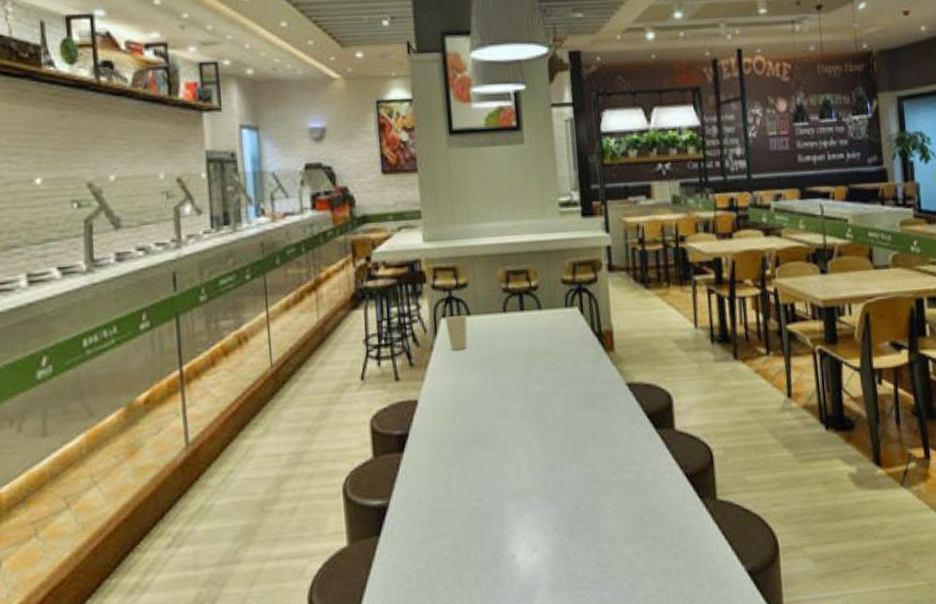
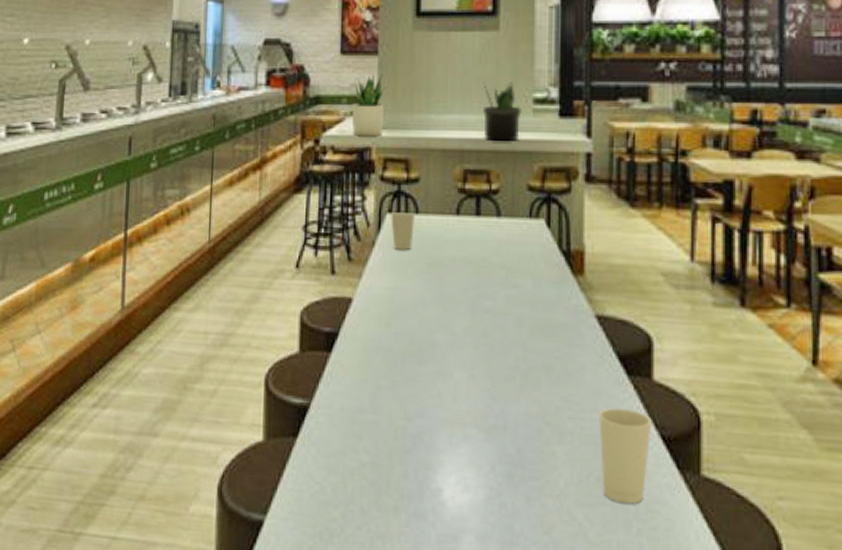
planter: none [398,190,430,250] -> present [351,74,386,137]
planter: none [515,189,551,243] -> present [483,82,522,142]
cup: none [636,457,678,535] -> present [598,408,652,505]

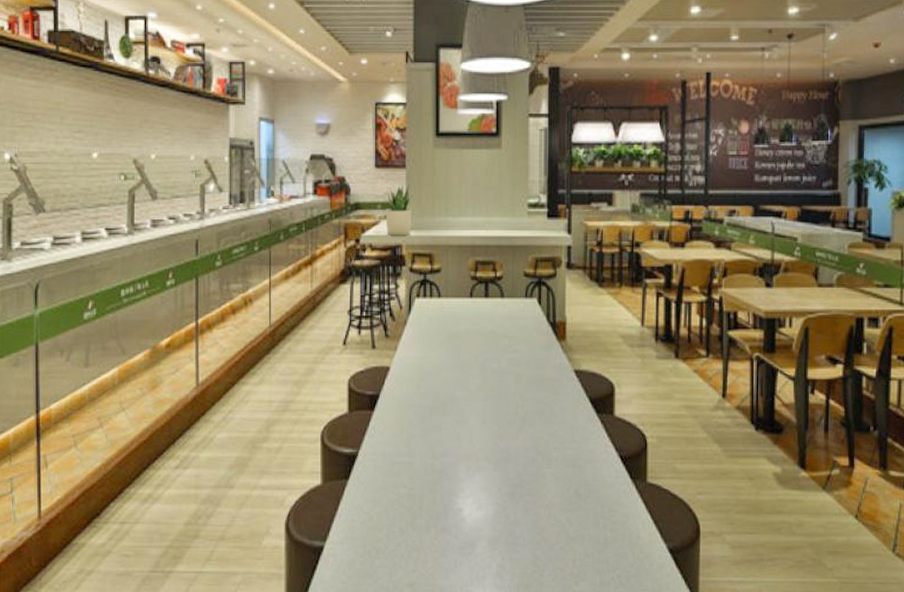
cup: present [391,212,415,250] -> none [419,297,438,326]
planter: present [483,82,522,142] -> none [490,190,519,239]
cup: present [598,408,652,505] -> none [576,439,614,507]

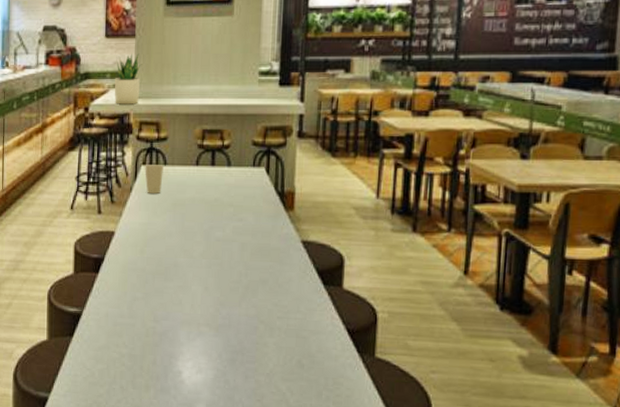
cup: none [419,297,438,326] -> present [145,165,164,194]

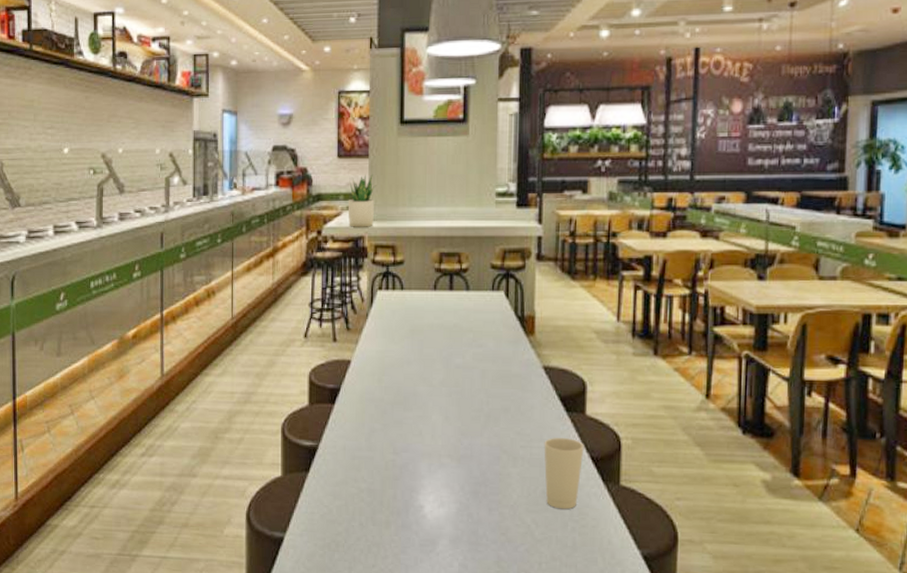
cup: present [145,165,164,194] -> none [381,290,400,320]
cup: none [300,310,341,379] -> present [544,438,584,510]

